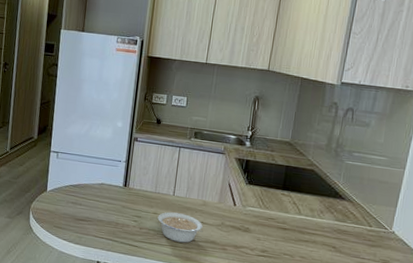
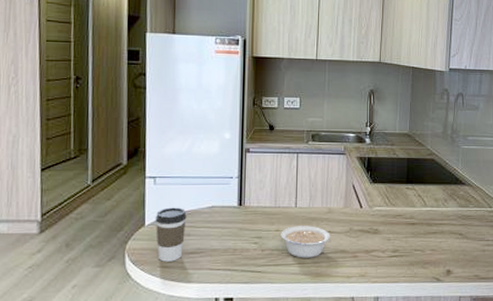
coffee cup: none [54,178,80,225] -> present [155,207,187,262]

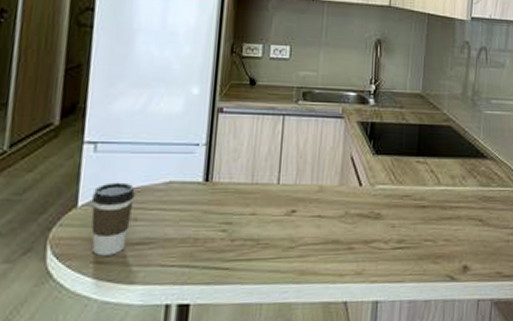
legume: present [281,226,332,258] -> none [257,208,322,251]

